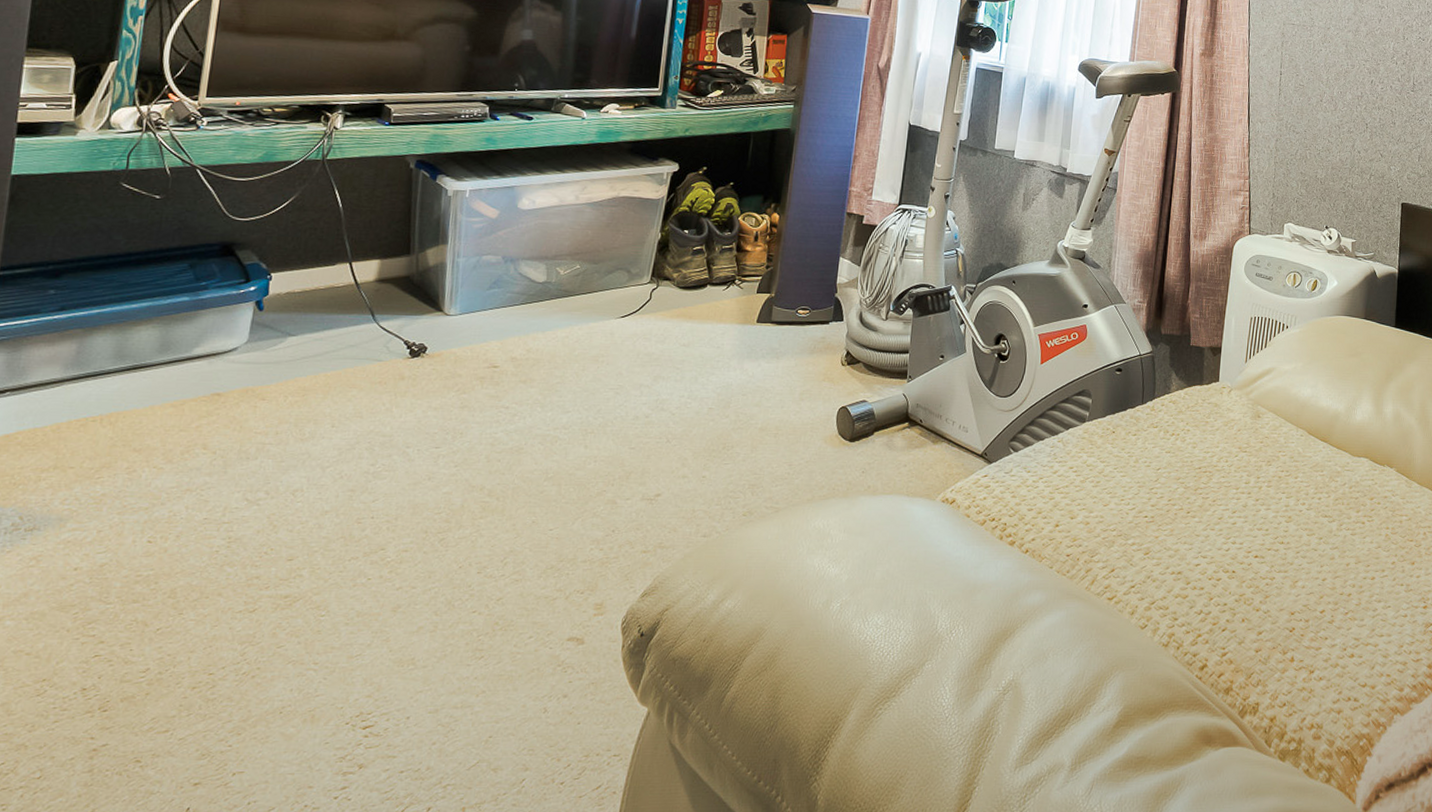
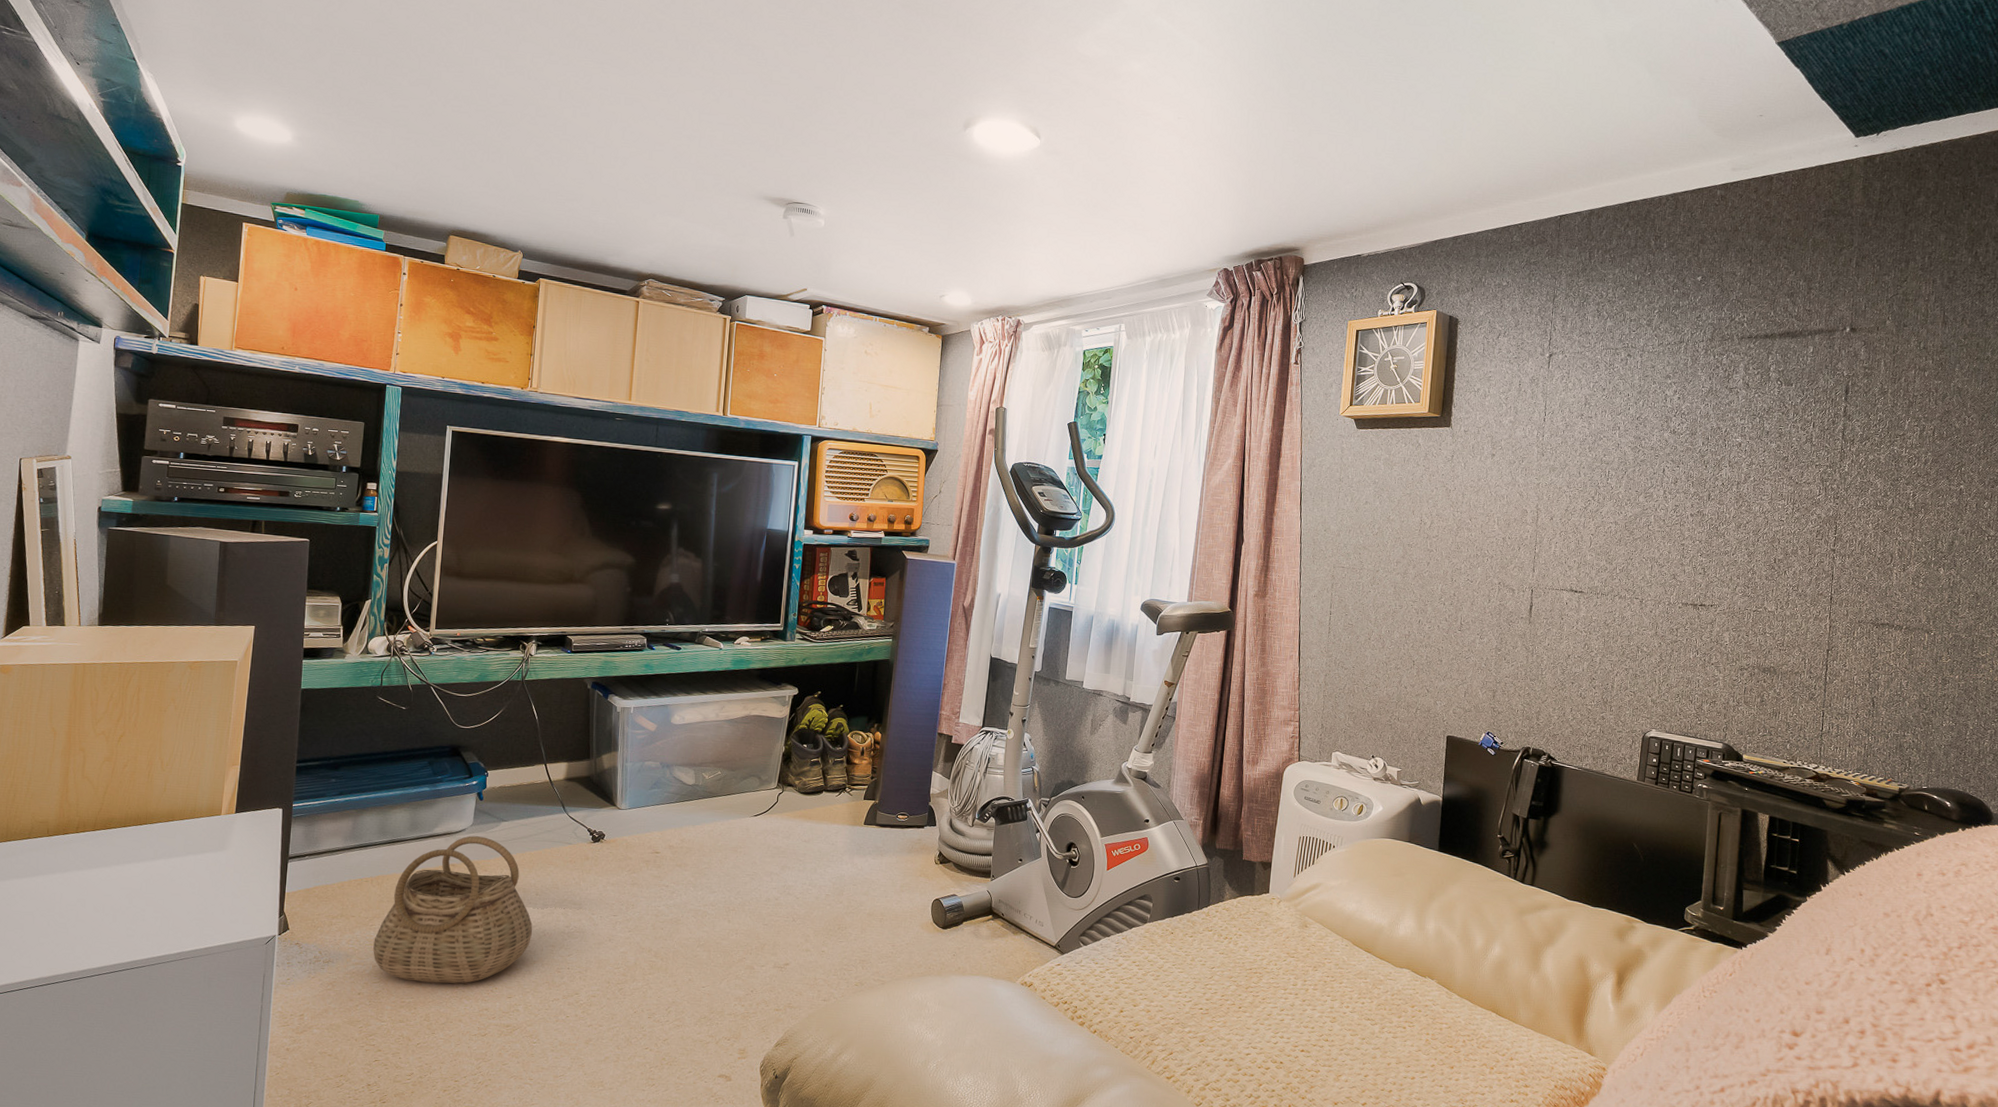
basket: none [98,356,326,548] -> present [373,836,533,984]

